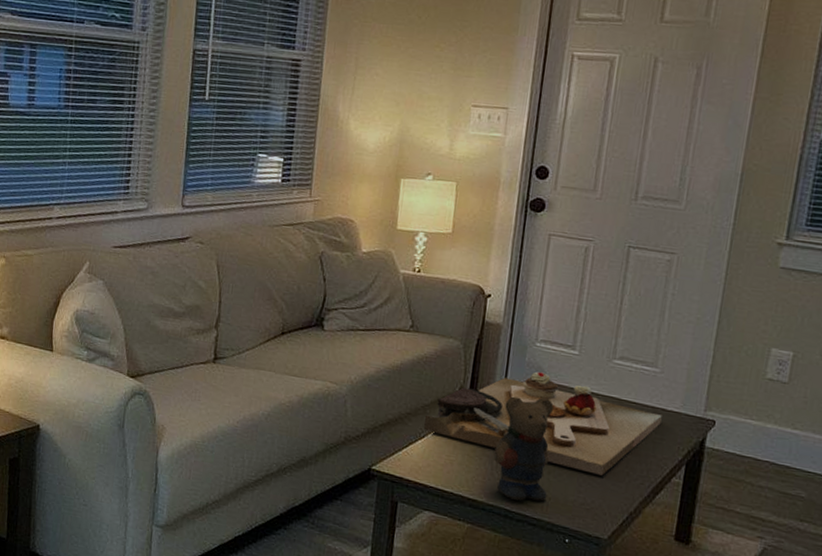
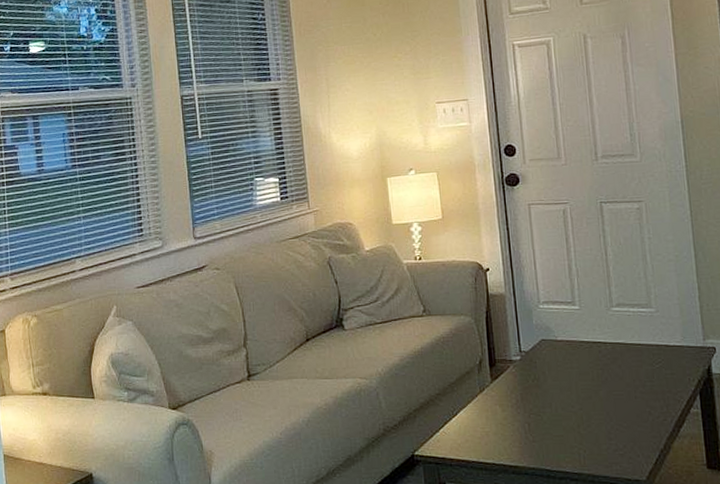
decorative tray: present [424,372,662,476] -> none [453,332,668,419]
teddy bear: present [493,396,554,501] -> none [524,354,582,459]

